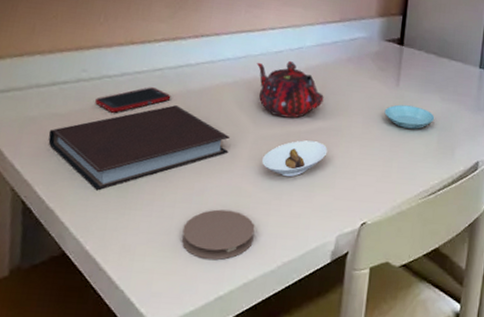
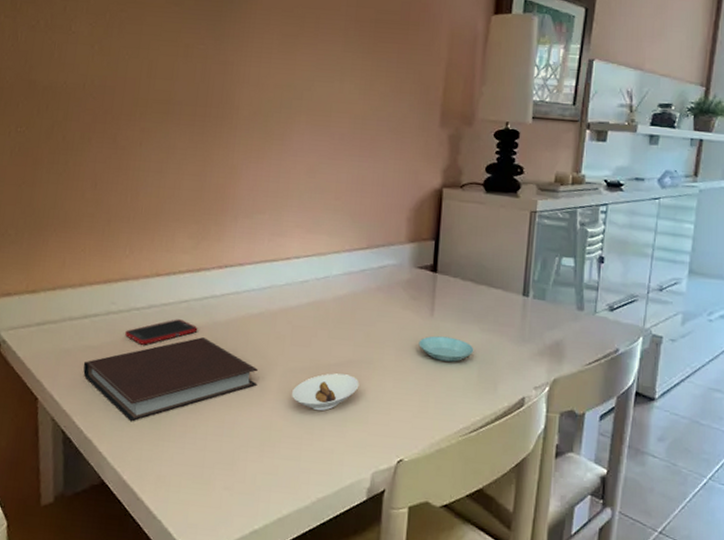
coaster: present [181,209,255,260] -> none [214,442,287,494]
teapot: present [256,60,324,118] -> none [282,290,353,350]

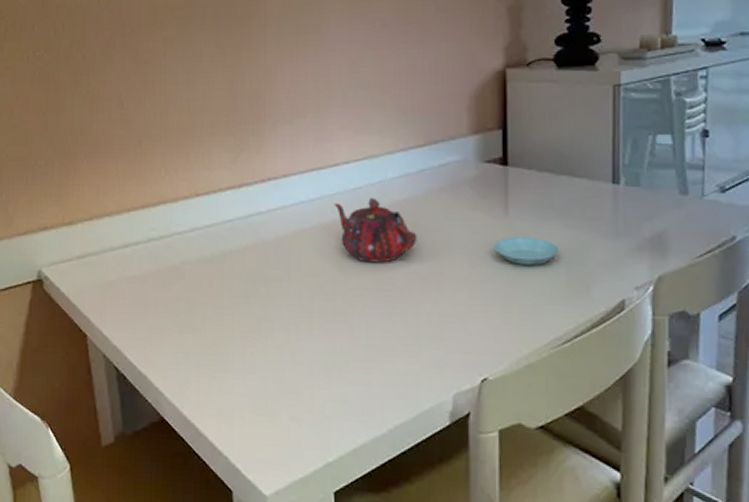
notebook: present [83,337,258,422] -> none [129,258,316,354]
cell phone: present [125,319,198,345] -> none [169,241,246,271]
teapot: none [282,290,353,350] -> present [333,197,417,263]
saucer: present [292,373,360,411] -> none [356,287,430,330]

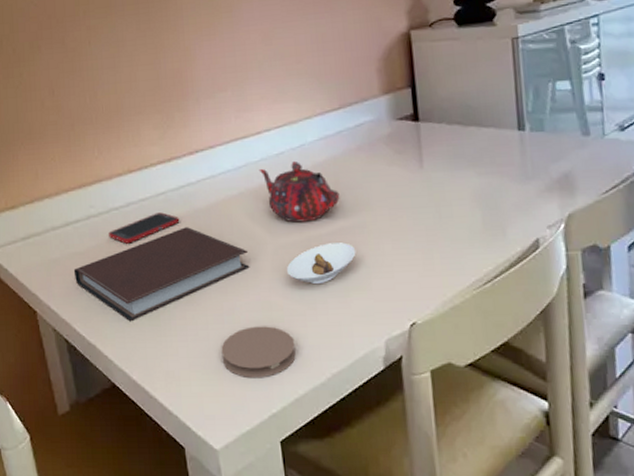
notebook: none [129,258,316,354] -> present [73,227,250,322]
cell phone: none [169,241,246,271] -> present [109,212,180,244]
coaster: none [279,369,357,423] -> present [221,326,296,377]
saucer: none [356,287,430,330] -> present [287,242,356,285]
saucer: present [493,237,560,265] -> none [412,187,474,214]

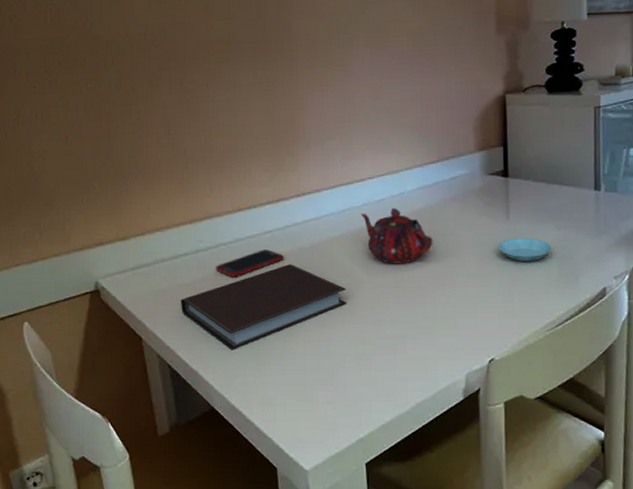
coaster: present [221,326,296,377] -> none [316,358,384,405]
saucer: present [287,242,356,285] -> none [381,284,445,322]
saucer: none [412,187,474,214] -> present [497,238,552,261]

